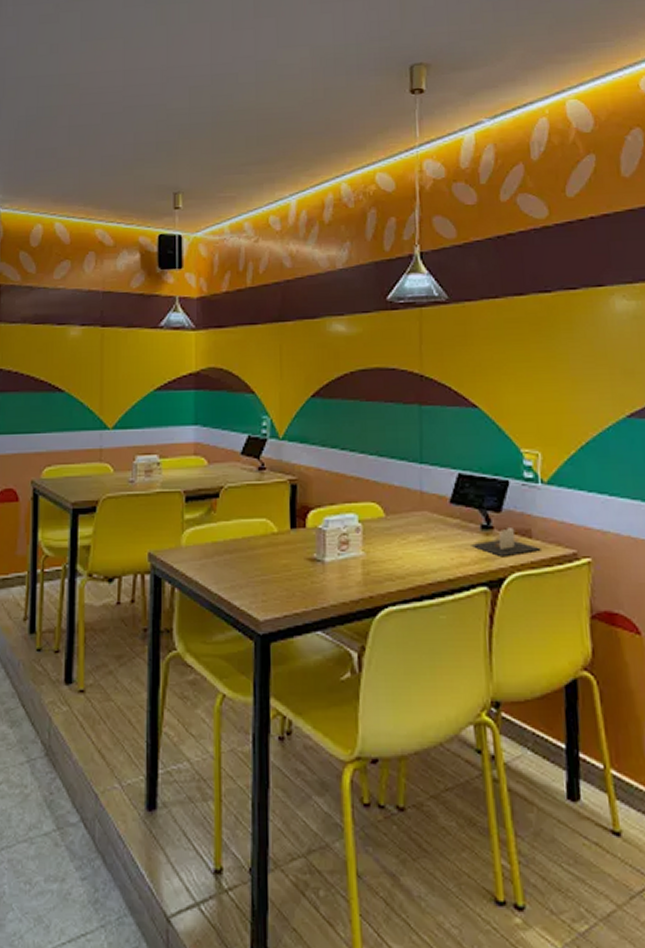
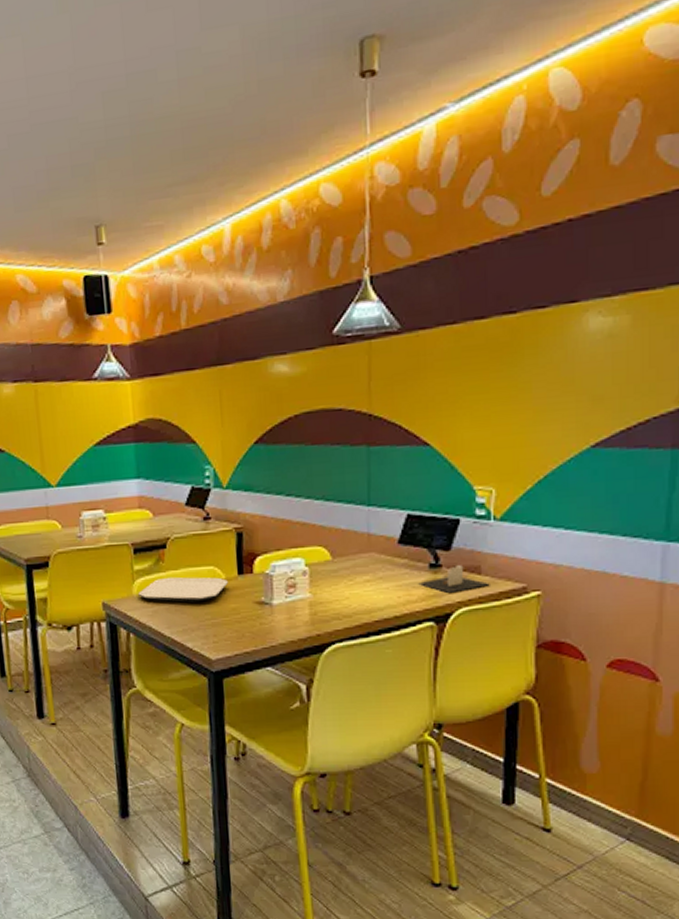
plate: none [187,528,280,556] -> present [138,577,228,602]

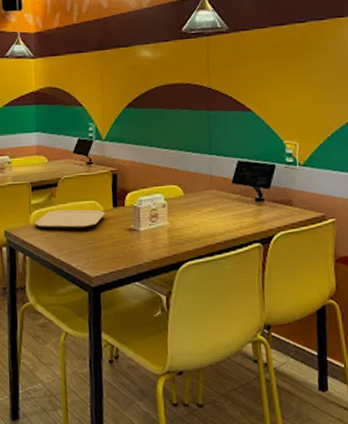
napkin holder: present [418,559,490,593] -> none [248,195,299,220]

